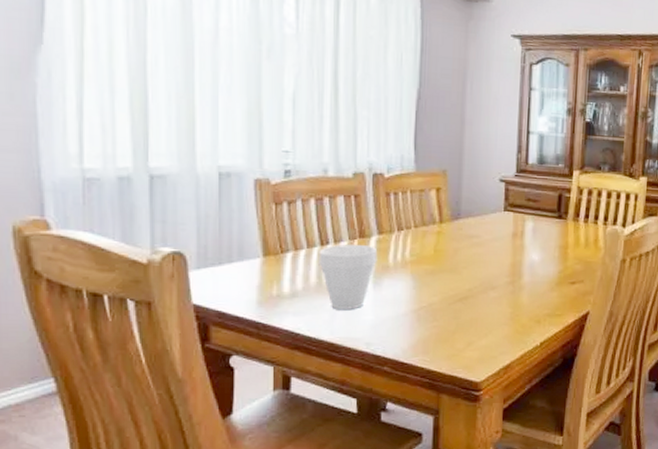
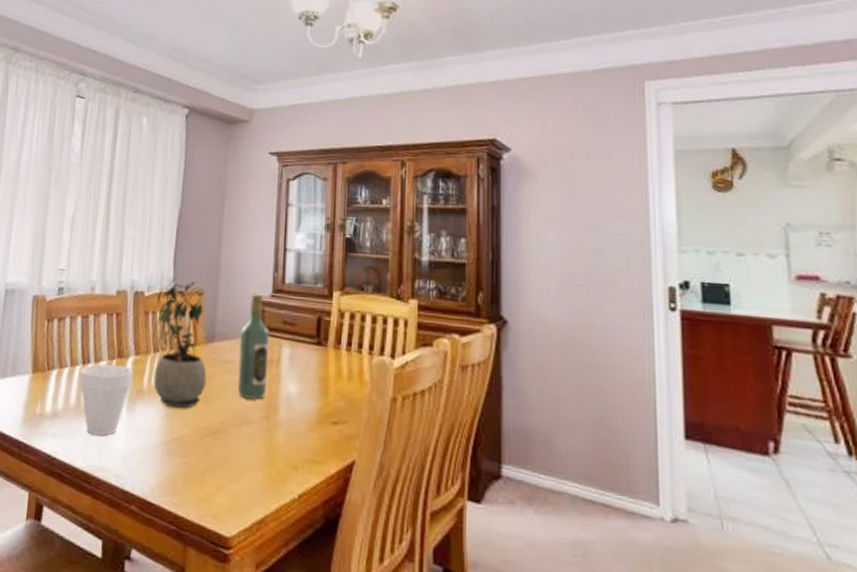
potted plant: none [395,158,453,281] -> present [152,276,207,409]
wine bottle: none [483,174,514,268] -> present [237,294,270,400]

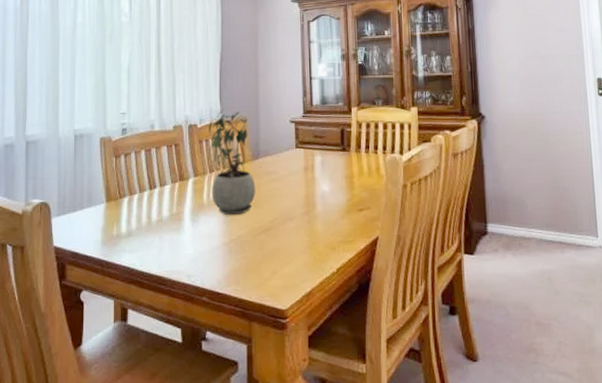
cup: present [79,364,133,436] -> none [148,186,194,245]
wine bottle: present [237,294,270,400] -> none [279,116,305,200]

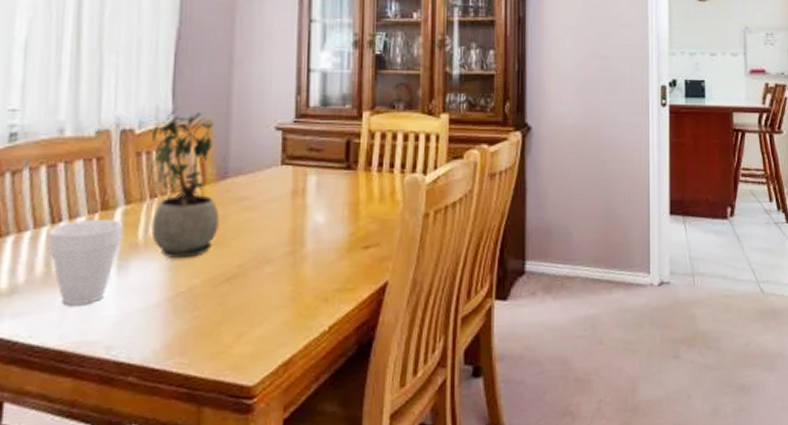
cup: none [148,186,194,245] -> present [47,218,124,305]

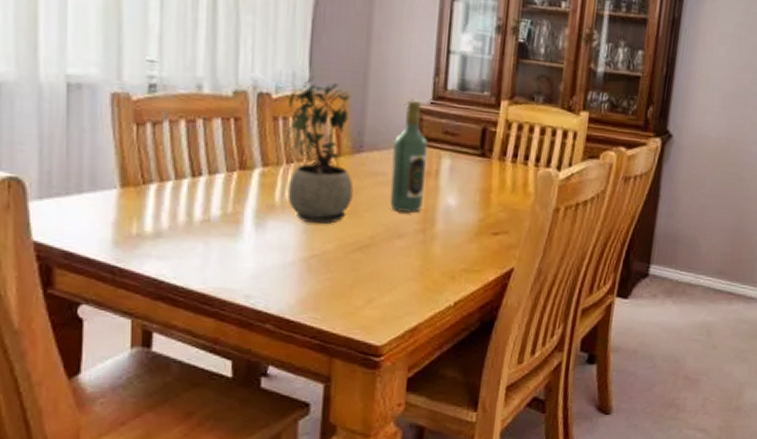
cup: present [47,218,124,305] -> none [188,176,261,255]
wine bottle: none [257,121,294,236] -> present [389,100,428,213]

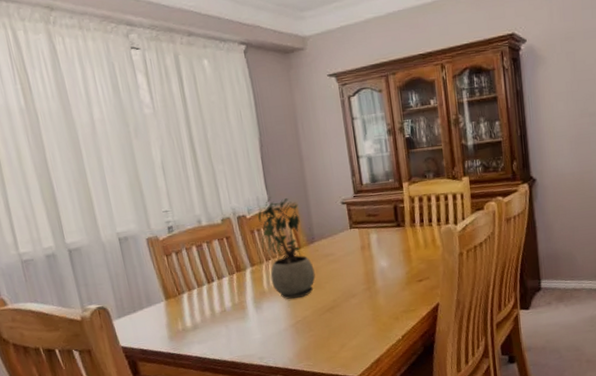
wine bottle: present [389,100,428,213] -> none [334,197,364,279]

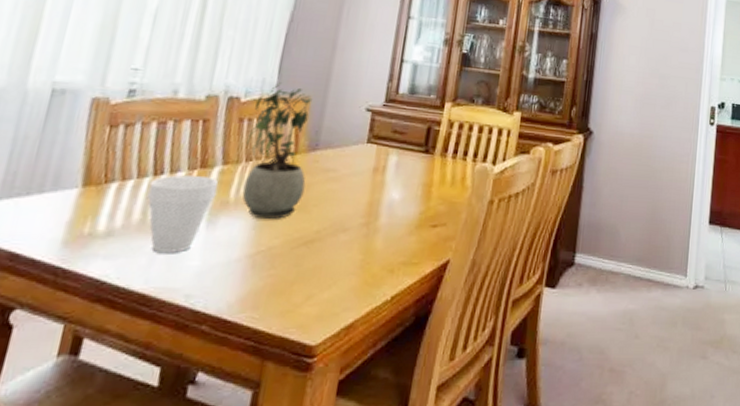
cup: none [207,277,255,334] -> present [146,175,218,253]

